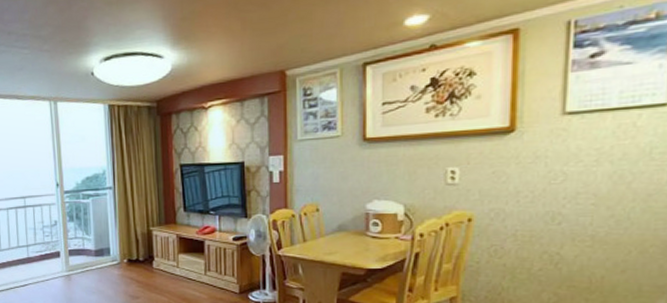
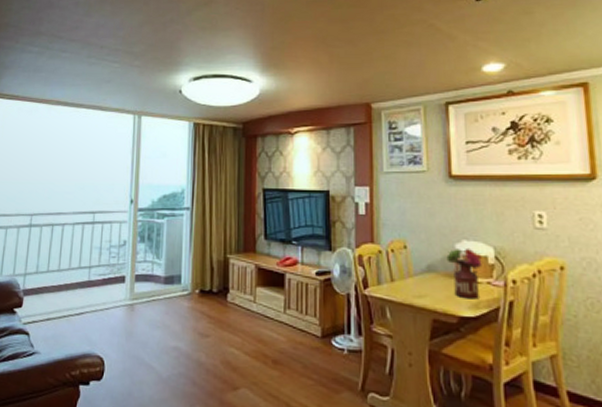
flower arrangement: none [357,207,391,253] -> present [446,247,482,299]

